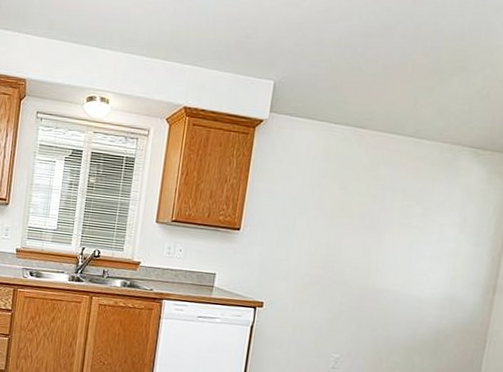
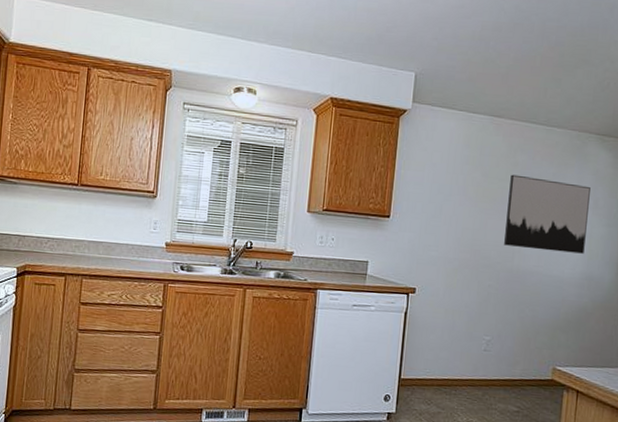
wall art: none [360,188,460,274] -> present [504,174,591,254]

